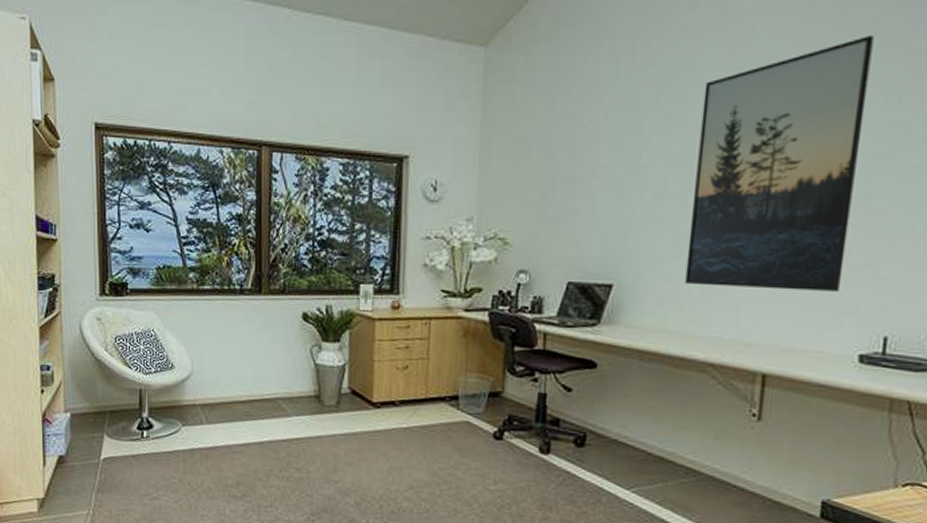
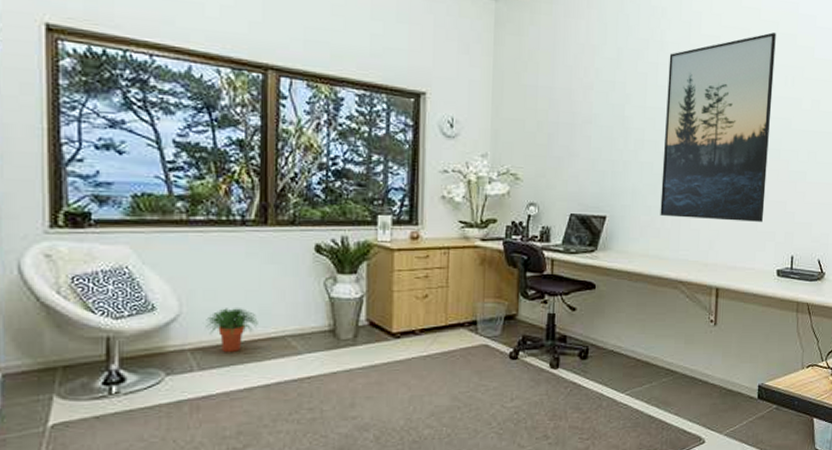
potted plant: none [212,369,254,410] -> present [206,308,258,352]

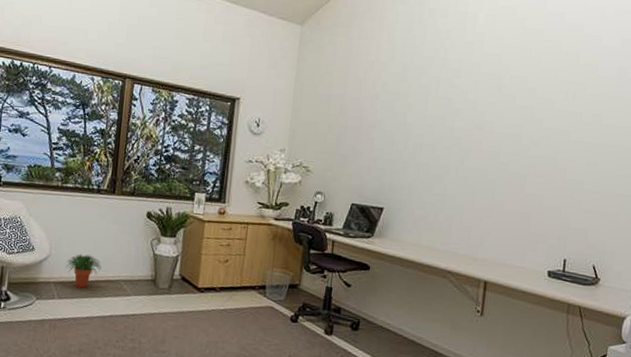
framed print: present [660,32,776,222] -> none [433,51,559,225]

